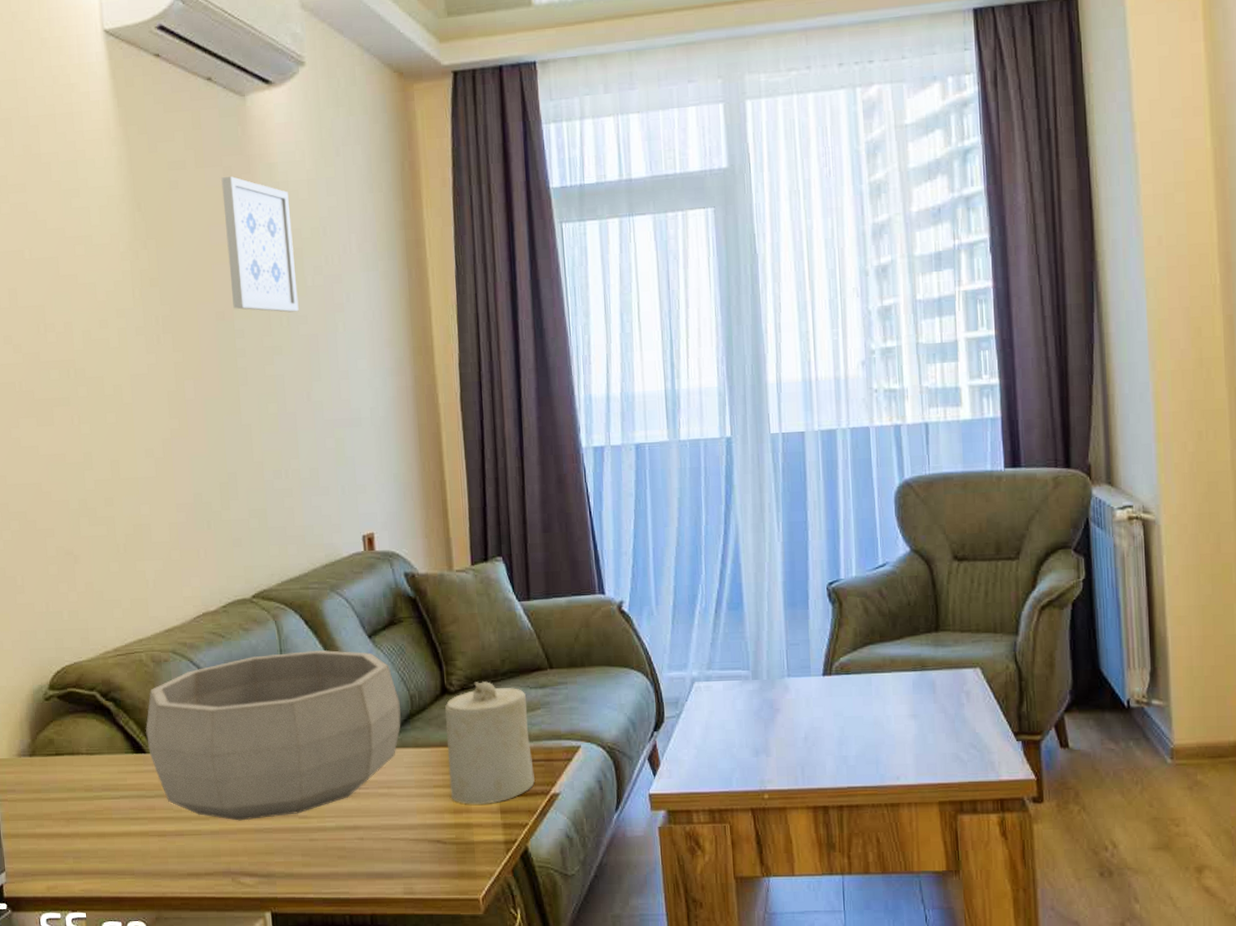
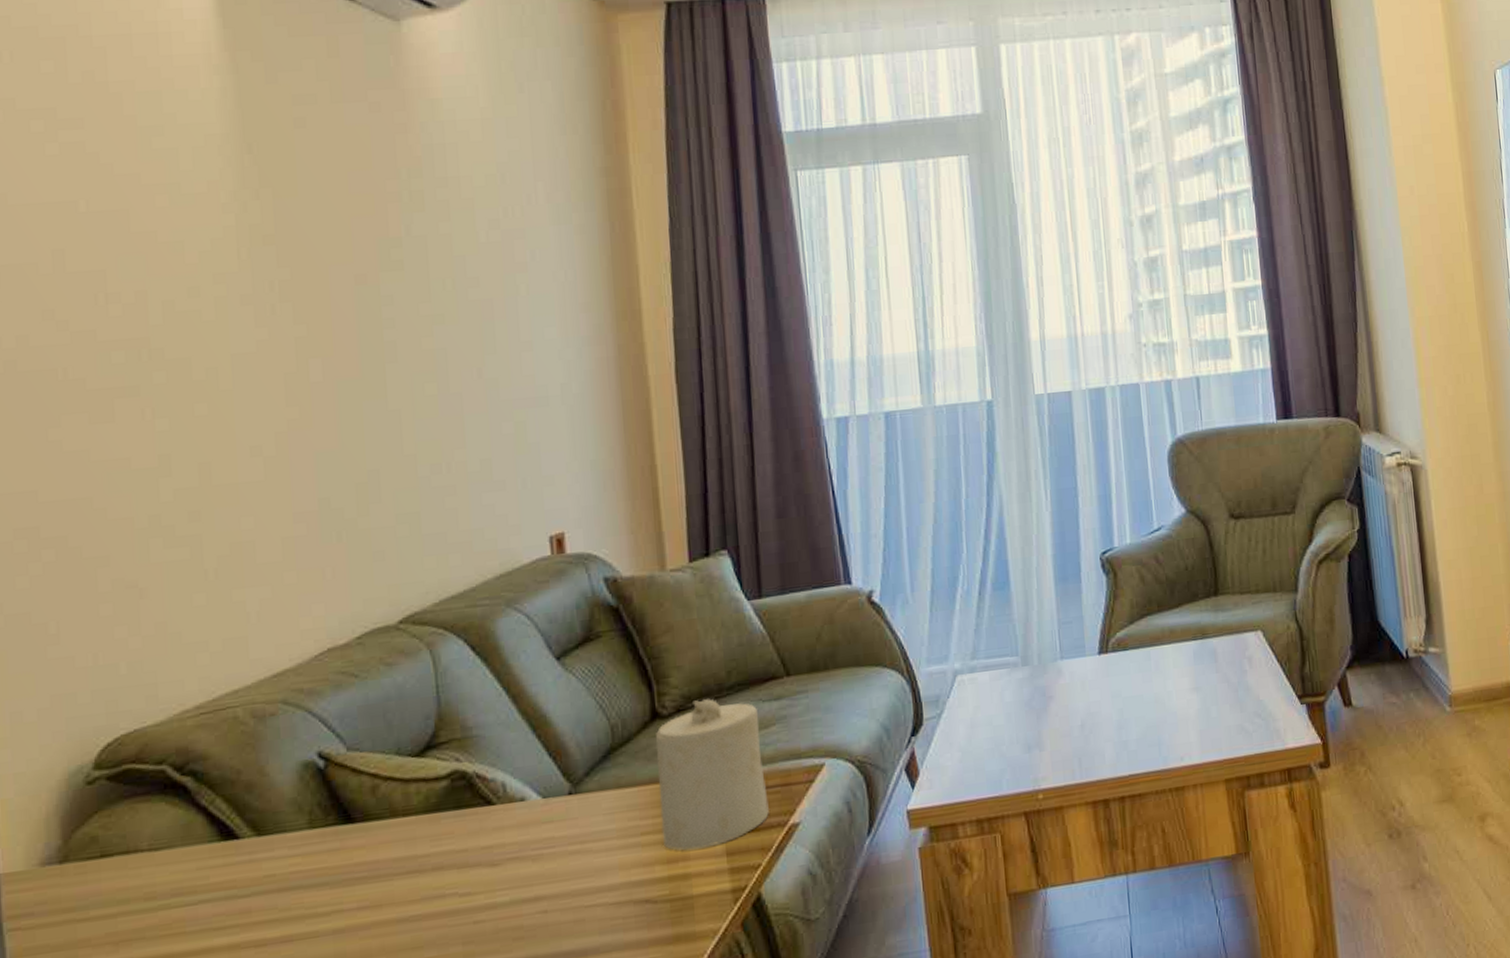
decorative bowl: present [145,649,401,821] -> none [239,678,599,912]
wall art: present [221,176,299,313] -> none [366,114,468,274]

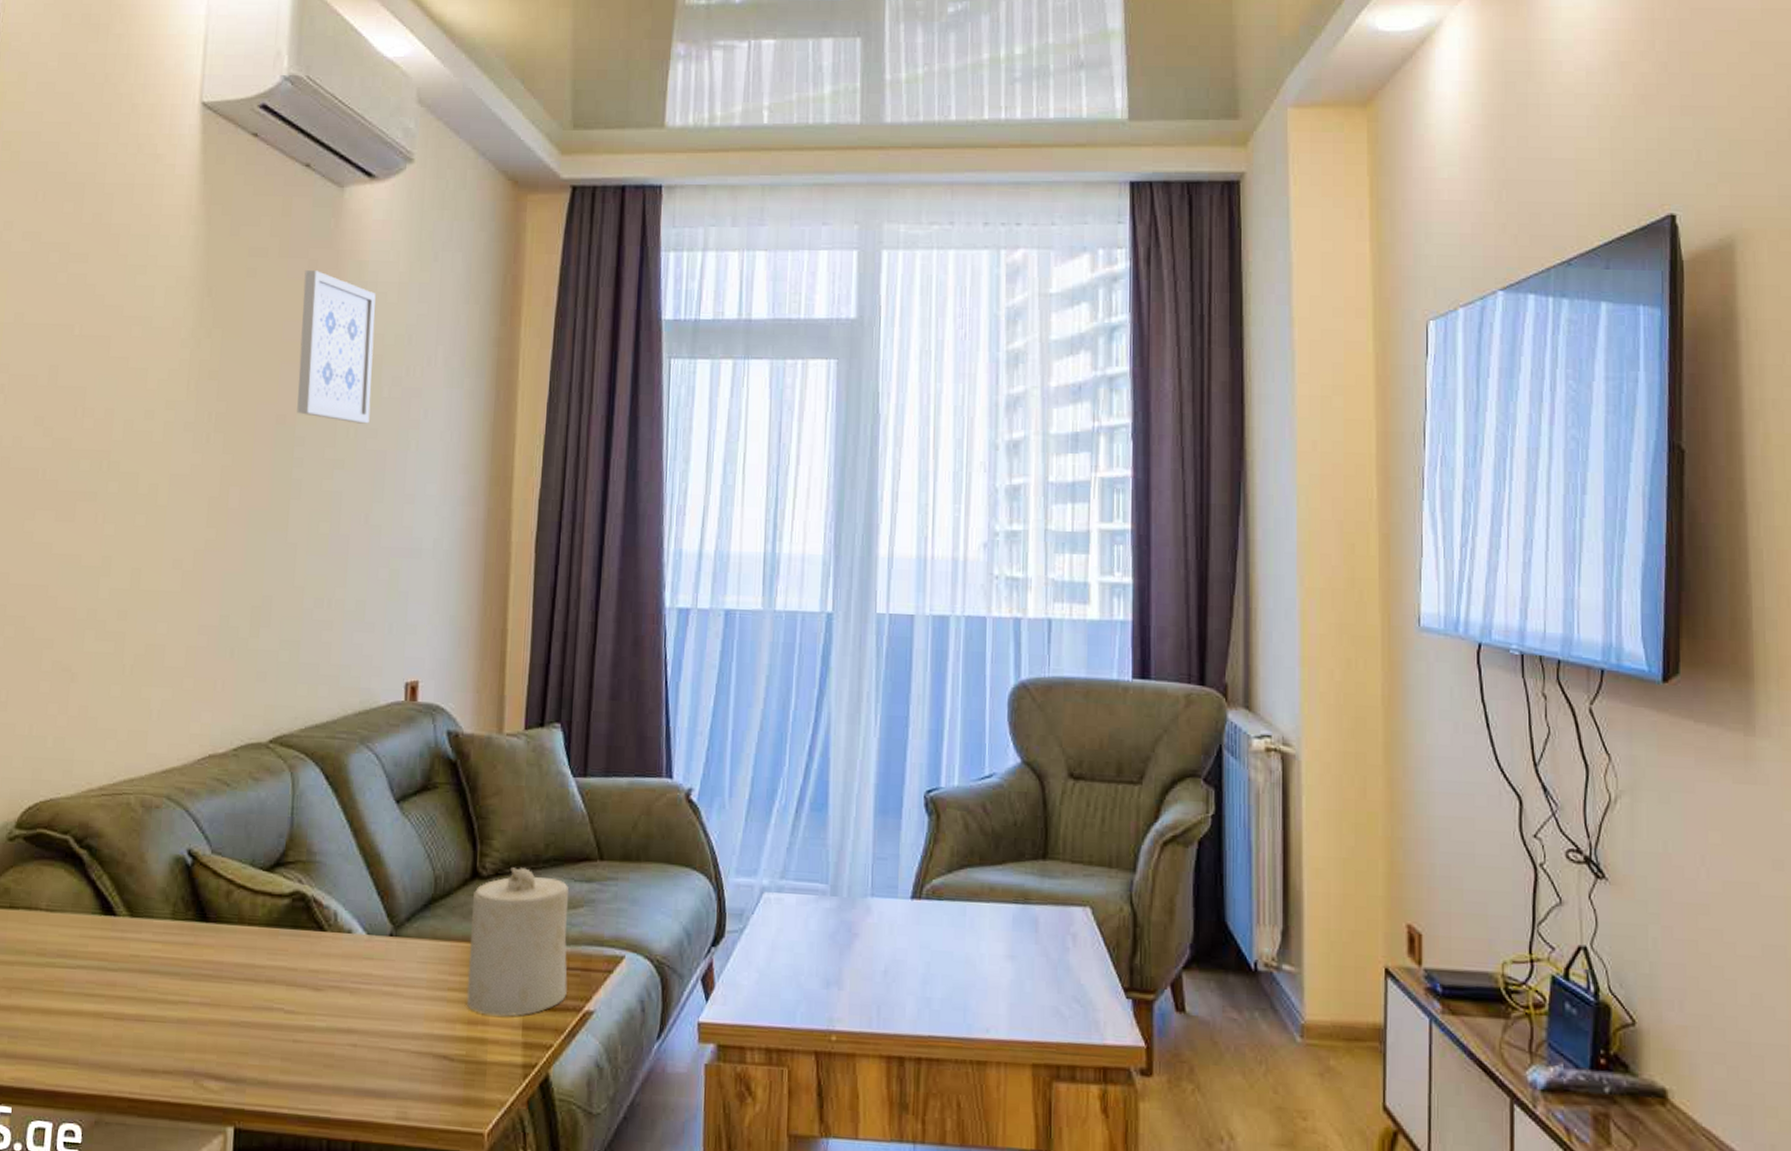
wall art: none [366,114,468,274] -> present [297,270,376,424]

